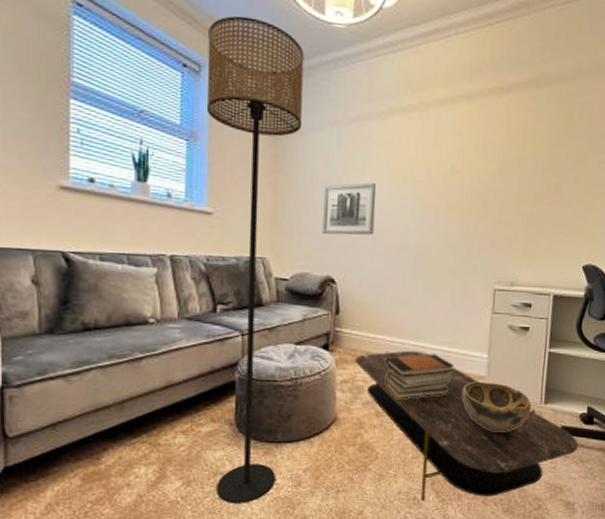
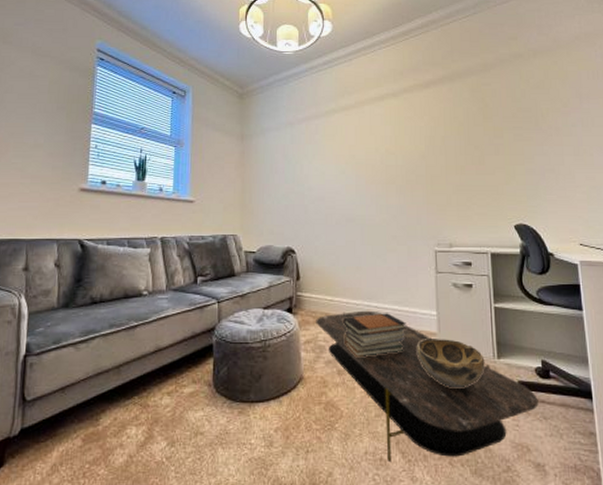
floor lamp: present [206,15,304,504] -> none [189,54,263,464]
wall art: present [322,182,377,236] -> none [282,168,325,212]

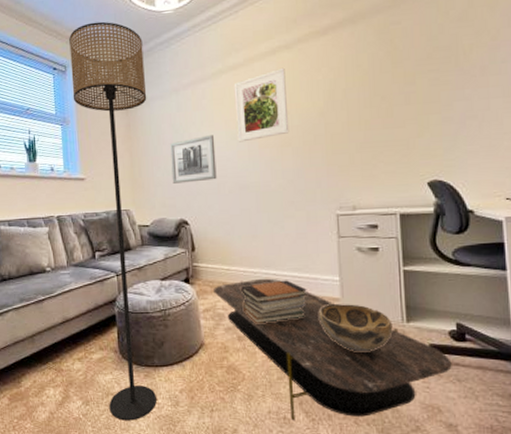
floor lamp: none [189,54,263,464] -> present [69,21,156,421]
wall art: none [282,168,325,212] -> present [170,135,217,184]
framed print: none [345,112,394,177] -> present [233,67,289,142]

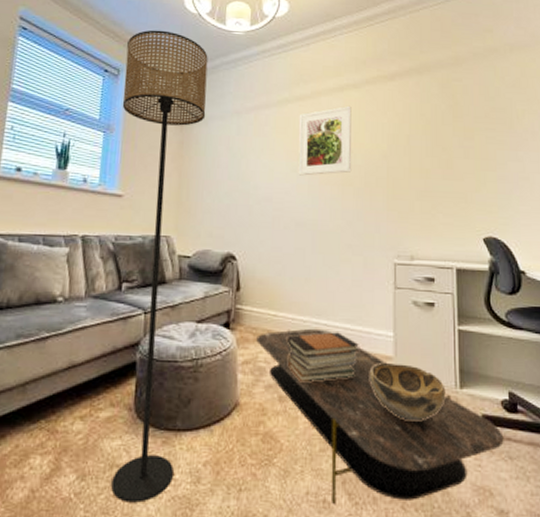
wall art: present [170,135,217,184] -> none [223,164,274,213]

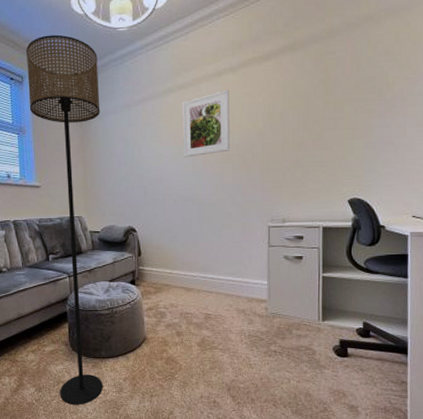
coffee table: present [256,328,504,504] -> none [157,281,357,403]
book stack: present [287,332,359,383] -> none [181,283,239,322]
decorative bowl: present [370,363,446,421] -> none [248,305,310,346]

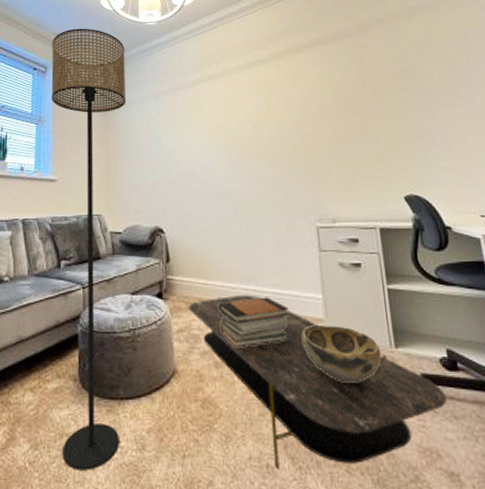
coffee table: none [157,281,357,403] -> present [189,294,447,468]
book stack: none [181,283,239,322] -> present [219,297,289,348]
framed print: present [182,89,230,158] -> none [212,80,267,149]
decorative bowl: none [248,305,310,346] -> present [302,326,381,383]

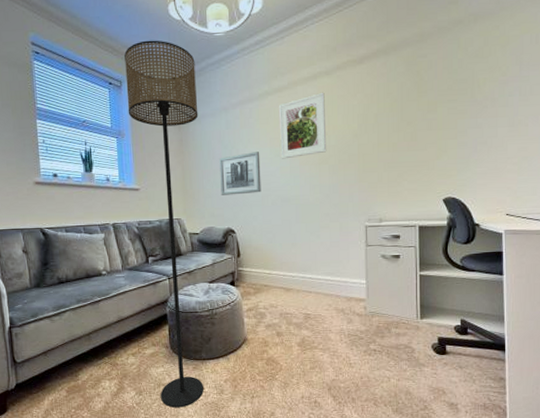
wall art: none [148,141,195,189] -> present [219,152,261,195]
coffee table: present [189,294,447,468] -> none [256,281,456,403]
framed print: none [212,80,267,149] -> present [278,92,327,159]
book stack: present [219,297,289,348] -> none [281,283,338,322]
decorative bowl: present [302,326,381,383] -> none [348,304,409,345]

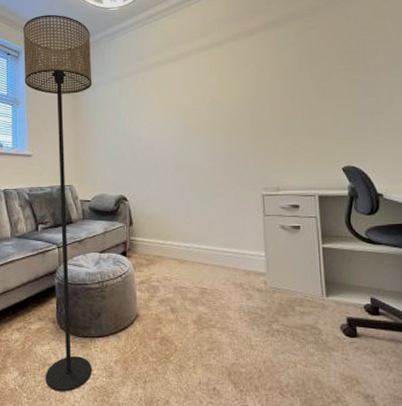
wall art: present [219,152,261,195] -> none [112,119,154,162]
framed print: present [278,92,327,159] -> none [171,62,220,127]

